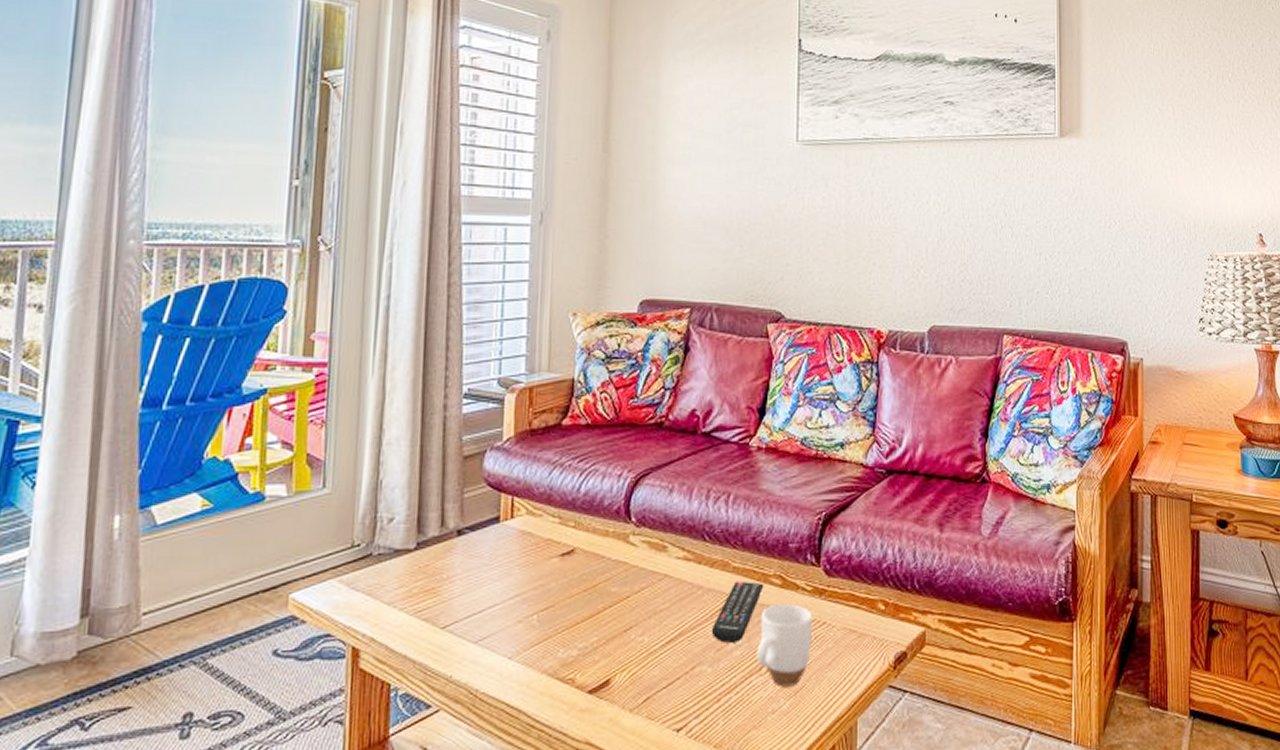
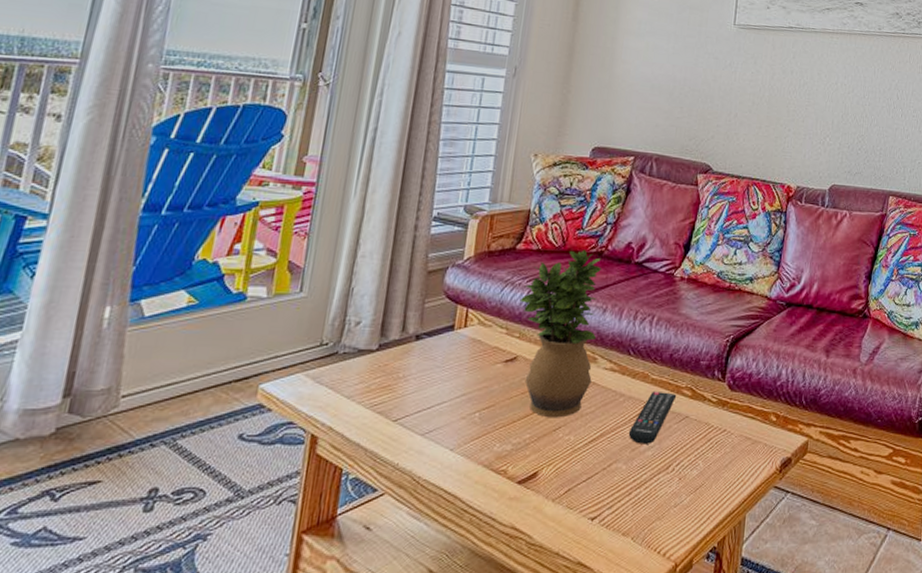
potted plant: none [571,421,663,617] -> present [519,249,601,418]
mug: present [756,603,812,687] -> none [665,412,715,484]

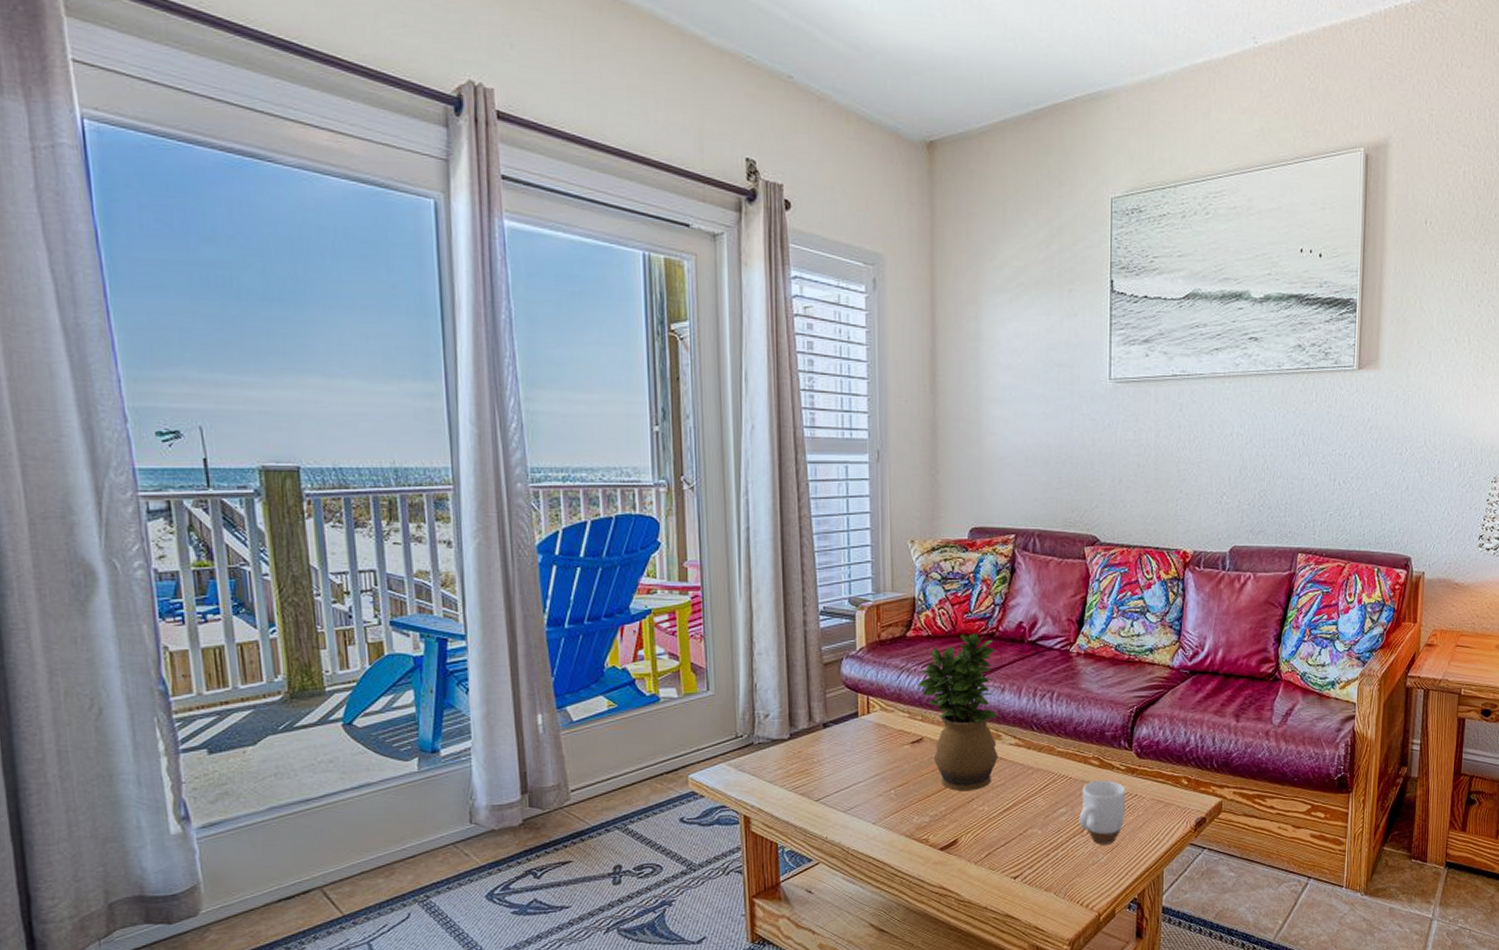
remote control: present [628,391,677,444] -> none [1040,762,1085,811]
mug: none [665,412,715,484] -> present [1079,780,1125,845]

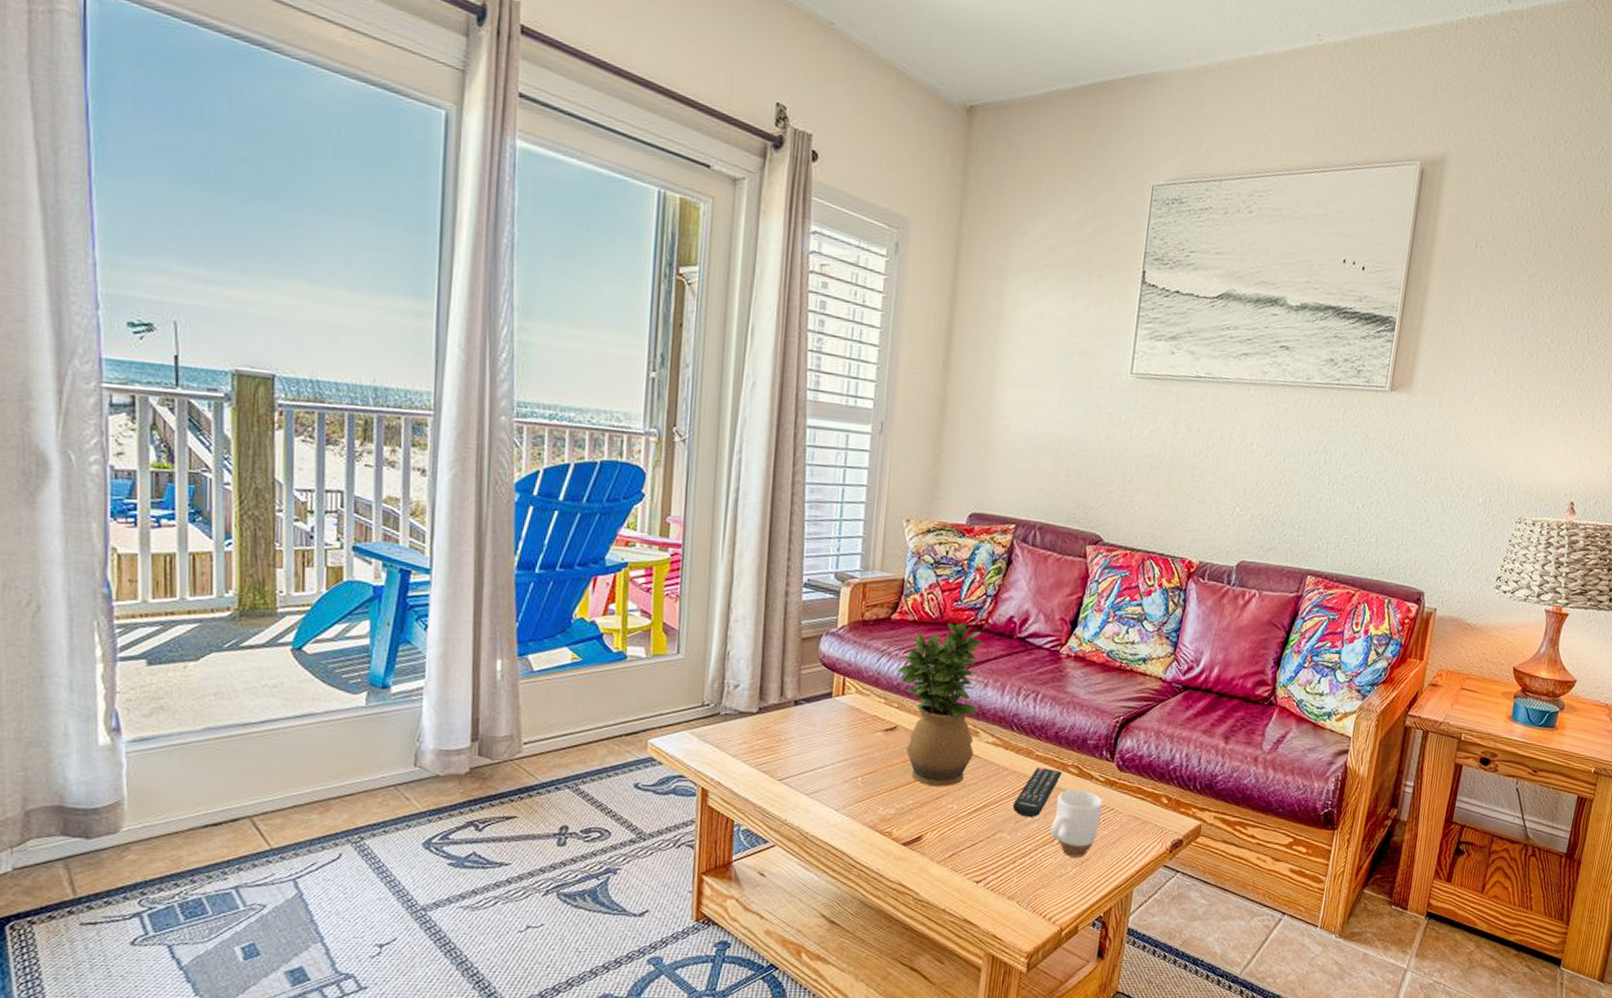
remote control: none [1040,762,1085,811] -> present [1012,766,1063,817]

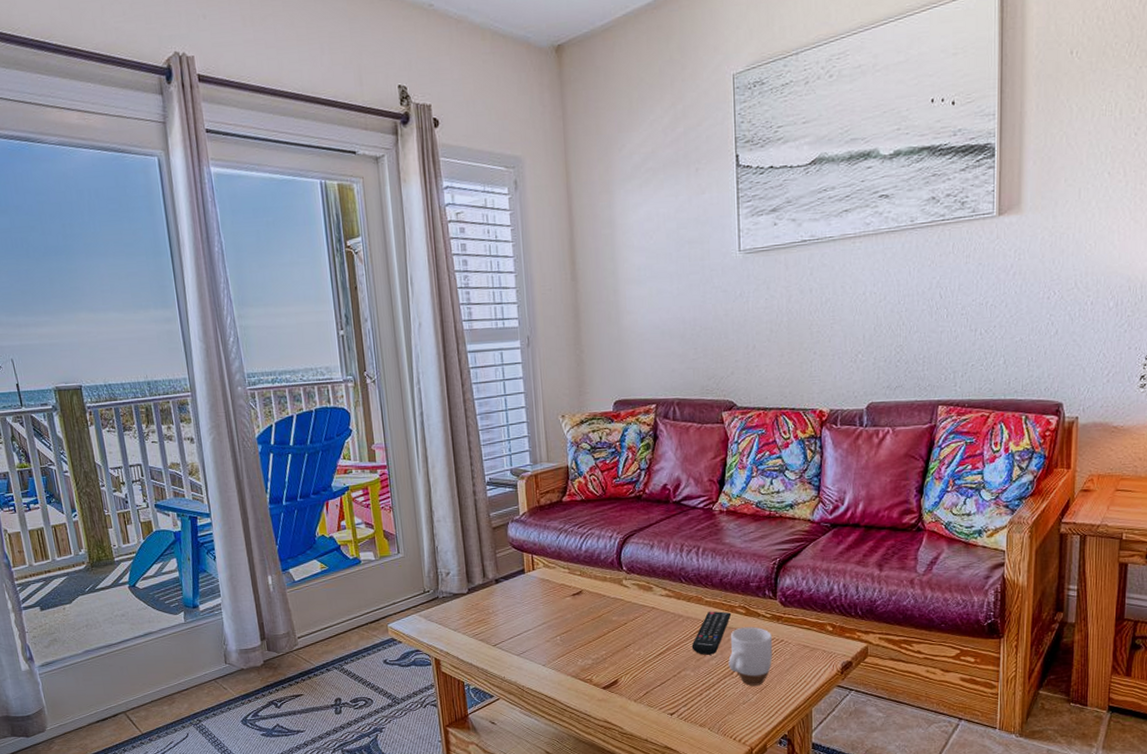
potted plant: present [897,622,981,787] -> none [574,495,651,638]

